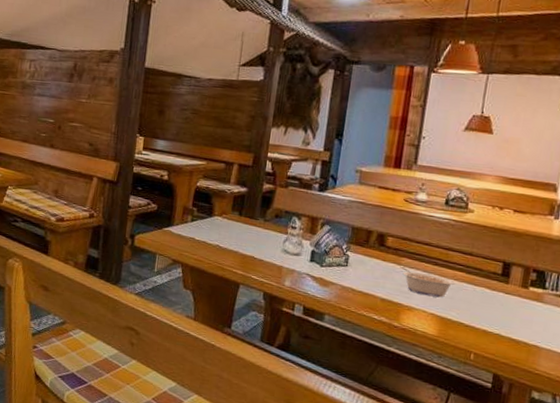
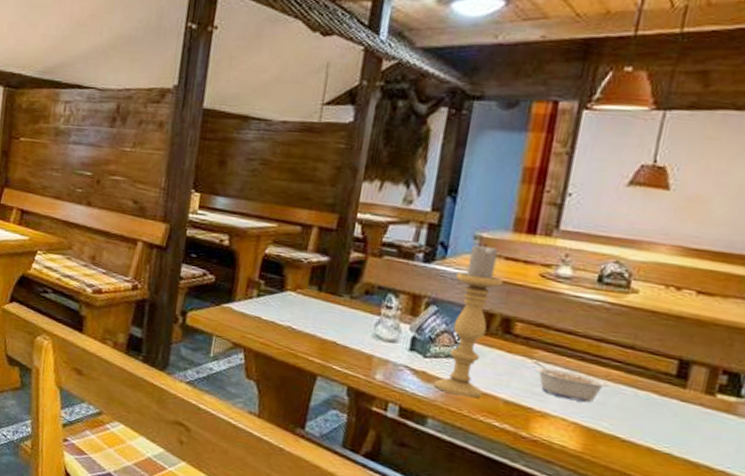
candle holder: none [329,176,378,298] -> present [434,243,504,398]

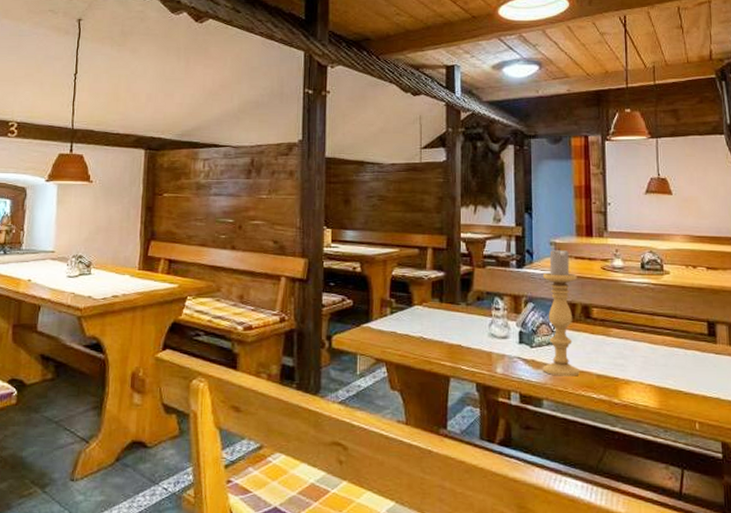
legume: present [531,359,609,403] -> none [609,337,666,366]

